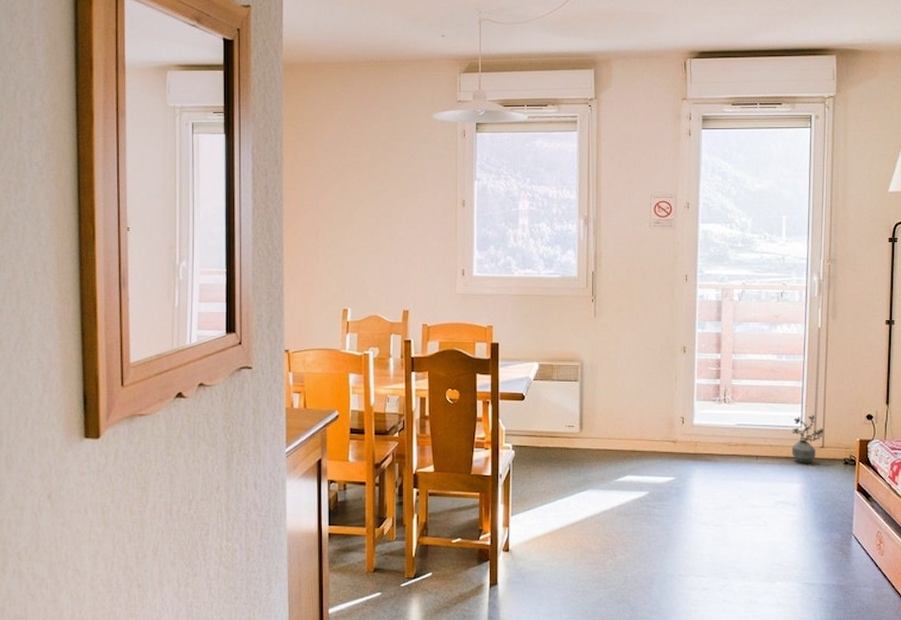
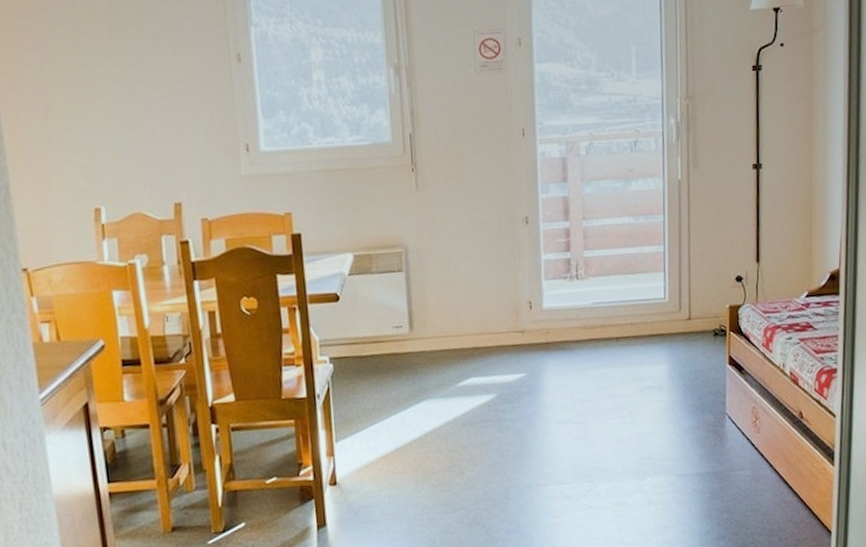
potted plant: present [791,414,823,463] -> none [655,282,690,340]

